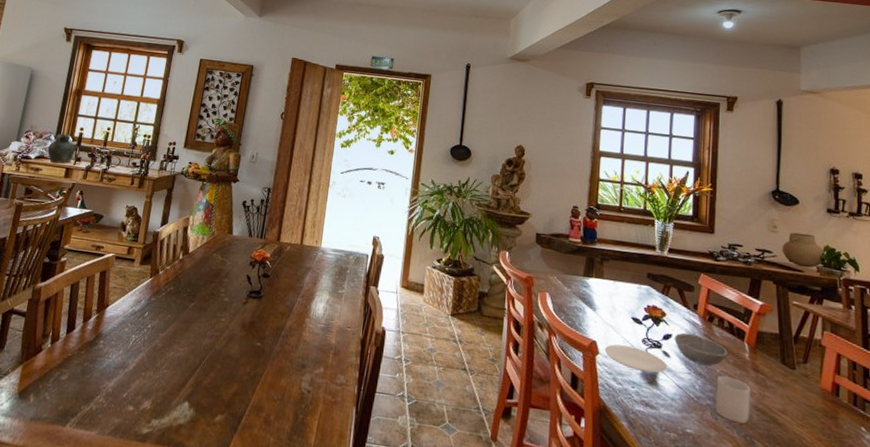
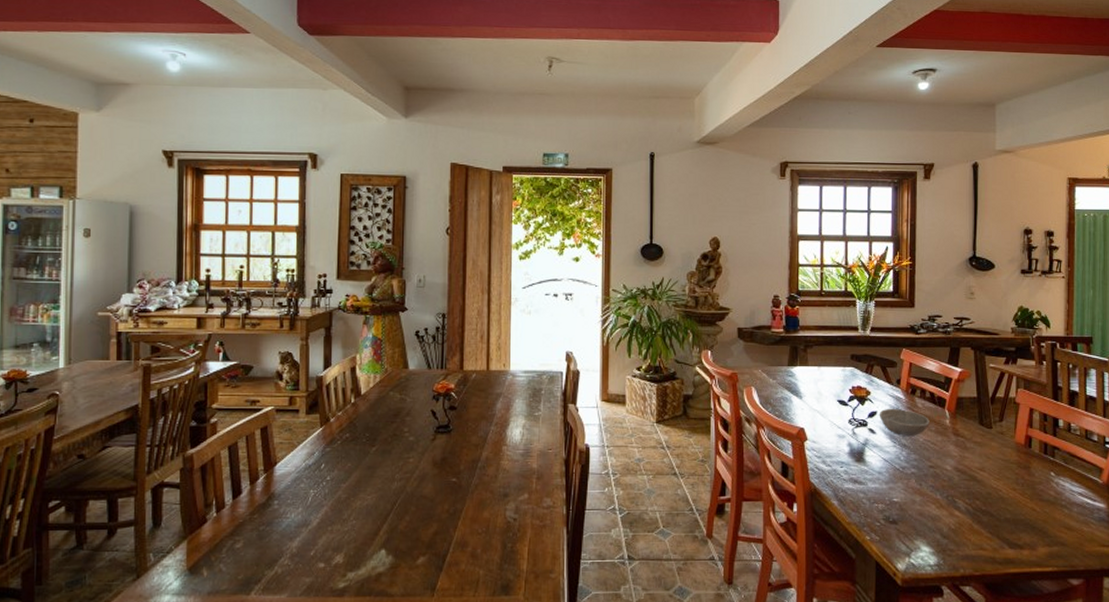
ceramic jug: present [47,133,76,165] -> none [170,279,204,314]
plate: present [604,344,668,374] -> none [812,428,874,451]
cup: present [716,376,751,424] -> none [920,444,952,486]
ceramic pot: present [783,232,825,268] -> none [980,297,1019,330]

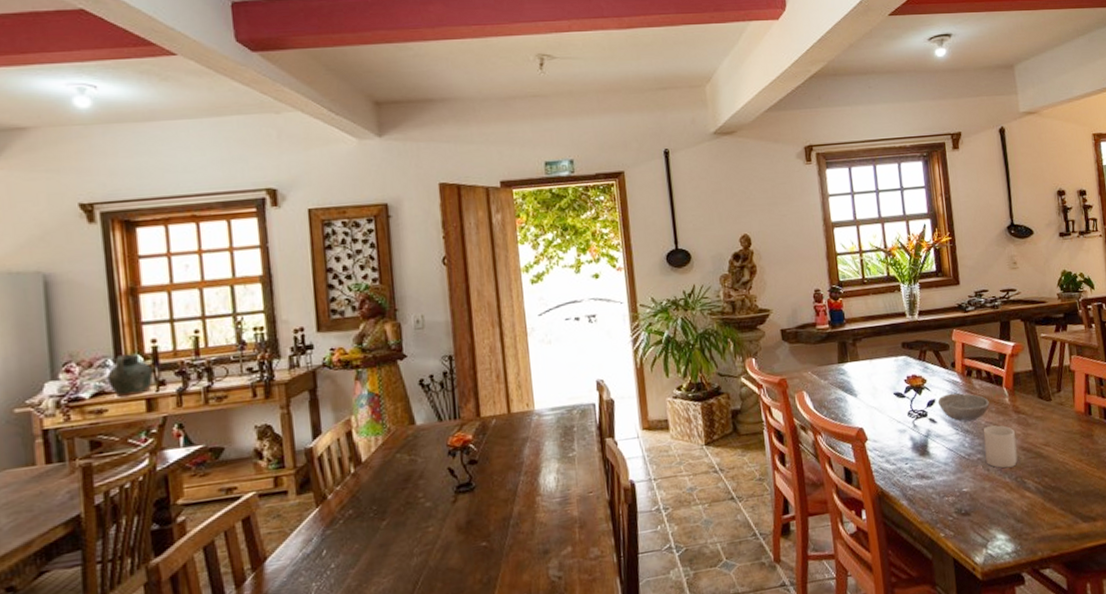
ceramic jug: none [170,279,204,314] -> present [107,353,153,398]
cup: none [920,444,952,486] -> present [983,425,1018,469]

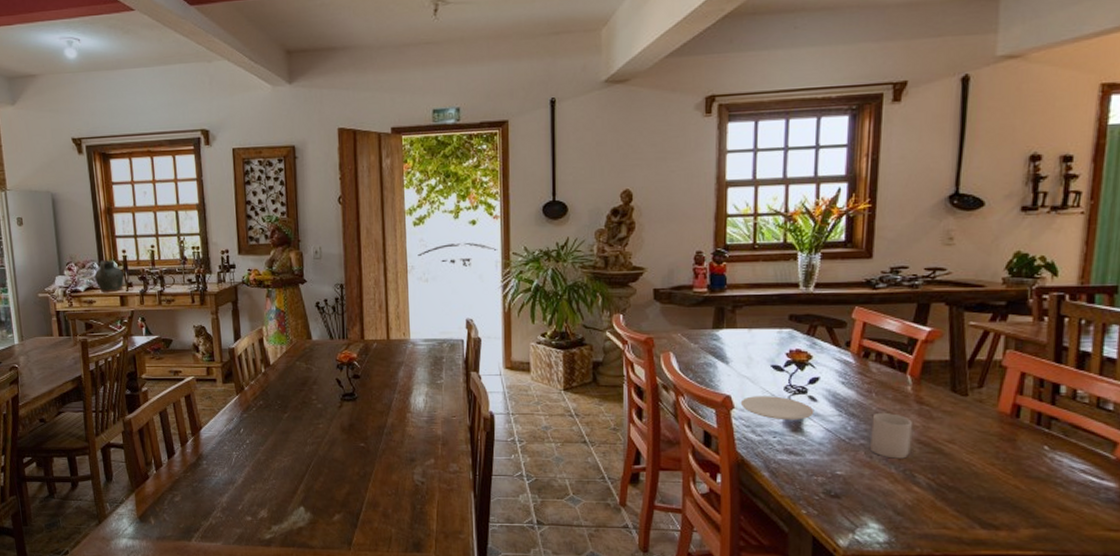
plate: none [872,422,936,446] -> present [740,396,814,420]
bowl: present [937,393,990,422] -> none [822,373,886,405]

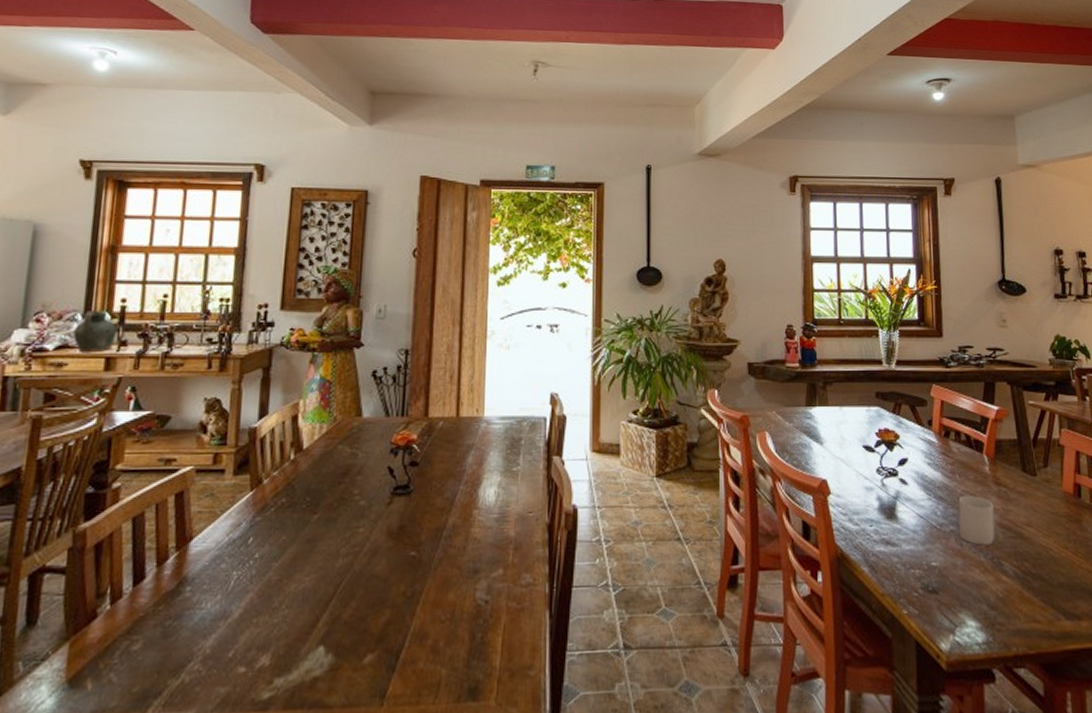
plate: present [740,396,814,420] -> none [836,479,906,507]

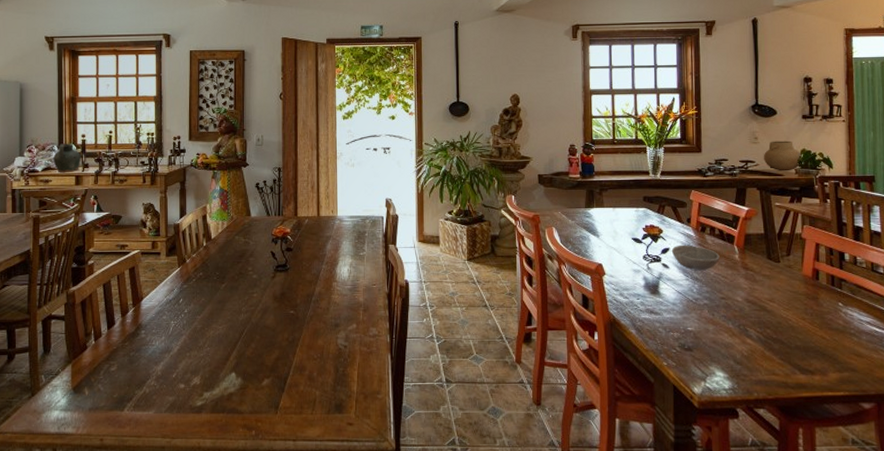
bowl: none [910,454,967,488] -> present [671,244,720,271]
cup: present [958,496,996,546] -> none [711,277,743,316]
ceramic pot: none [1014,324,1056,362] -> present [764,140,802,172]

